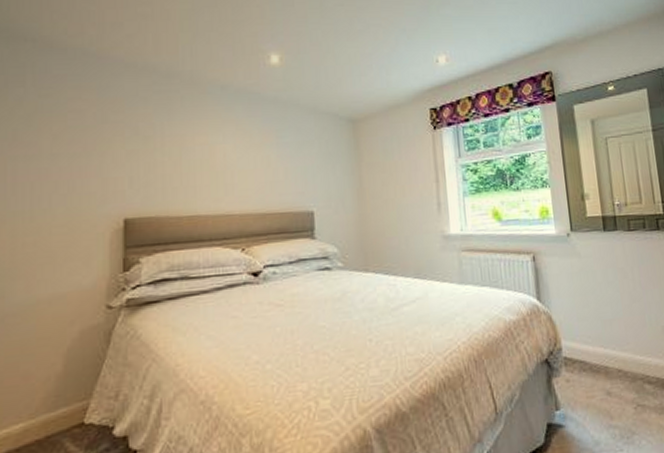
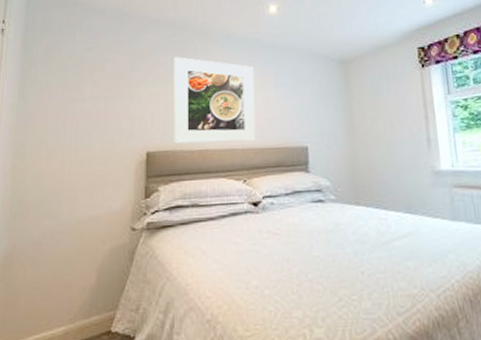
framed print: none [156,109,256,209] -> present [173,57,256,144]

